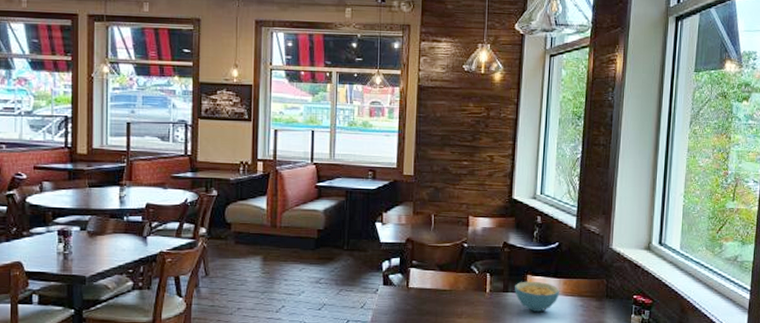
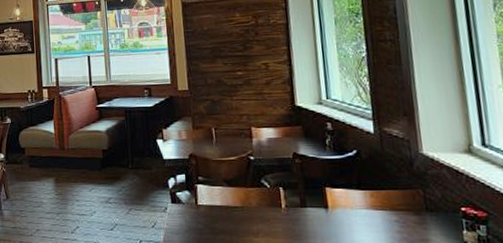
cereal bowl: present [515,281,560,311] -> none [313,194,368,229]

